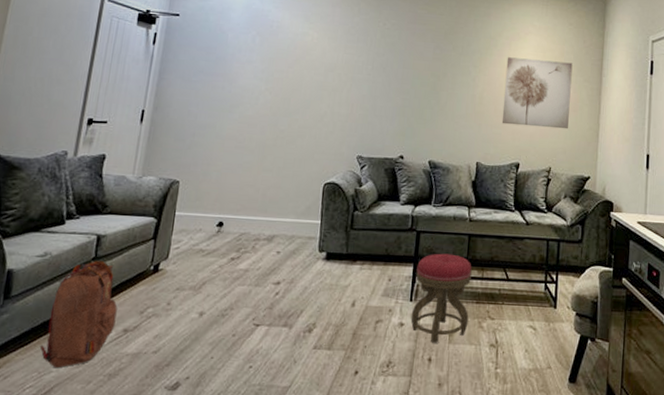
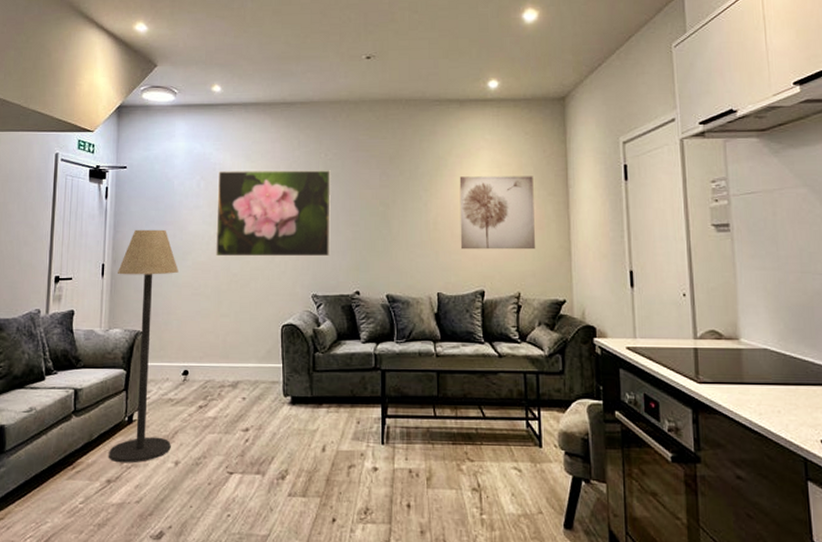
backpack: present [39,261,118,369] -> none [35,414,99,519]
floor lamp: none [128,78,224,313] -> present [109,229,178,463]
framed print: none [264,29,388,121] -> present [215,169,332,257]
stool: present [411,253,472,343] -> none [384,392,446,488]

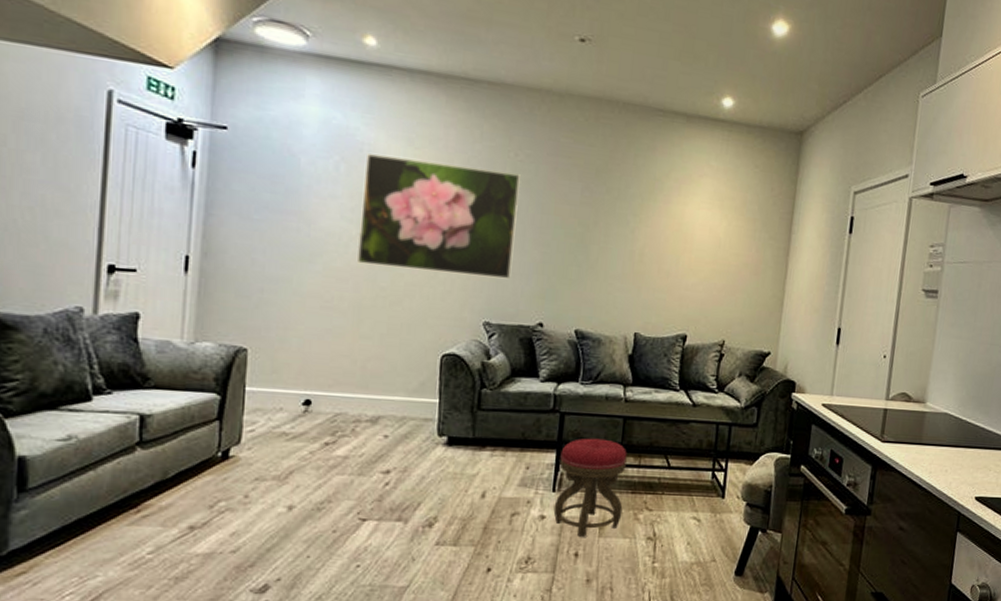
floor lamp: present [109,229,178,463] -> none [192,215,303,507]
stool: none [384,392,446,488] -> present [553,438,627,537]
wall art: present [459,176,535,250] -> none [666,204,757,296]

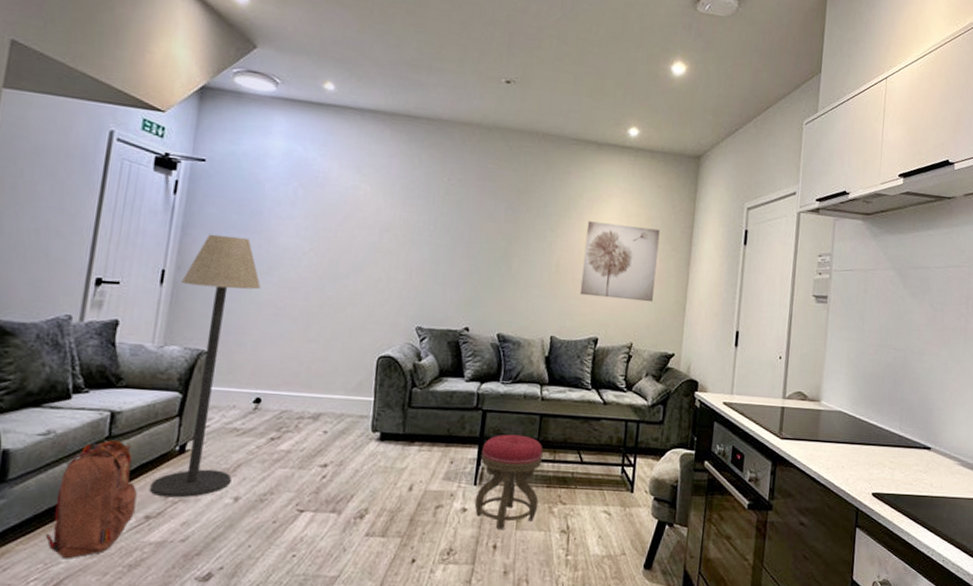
backpack: none [77,446,178,572] -> present [45,440,137,559]
floor lamp: none [192,215,303,507] -> present [150,234,261,498]
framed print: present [357,154,521,280] -> none [308,180,453,289]
wall art: none [666,204,757,296] -> present [579,221,660,302]

